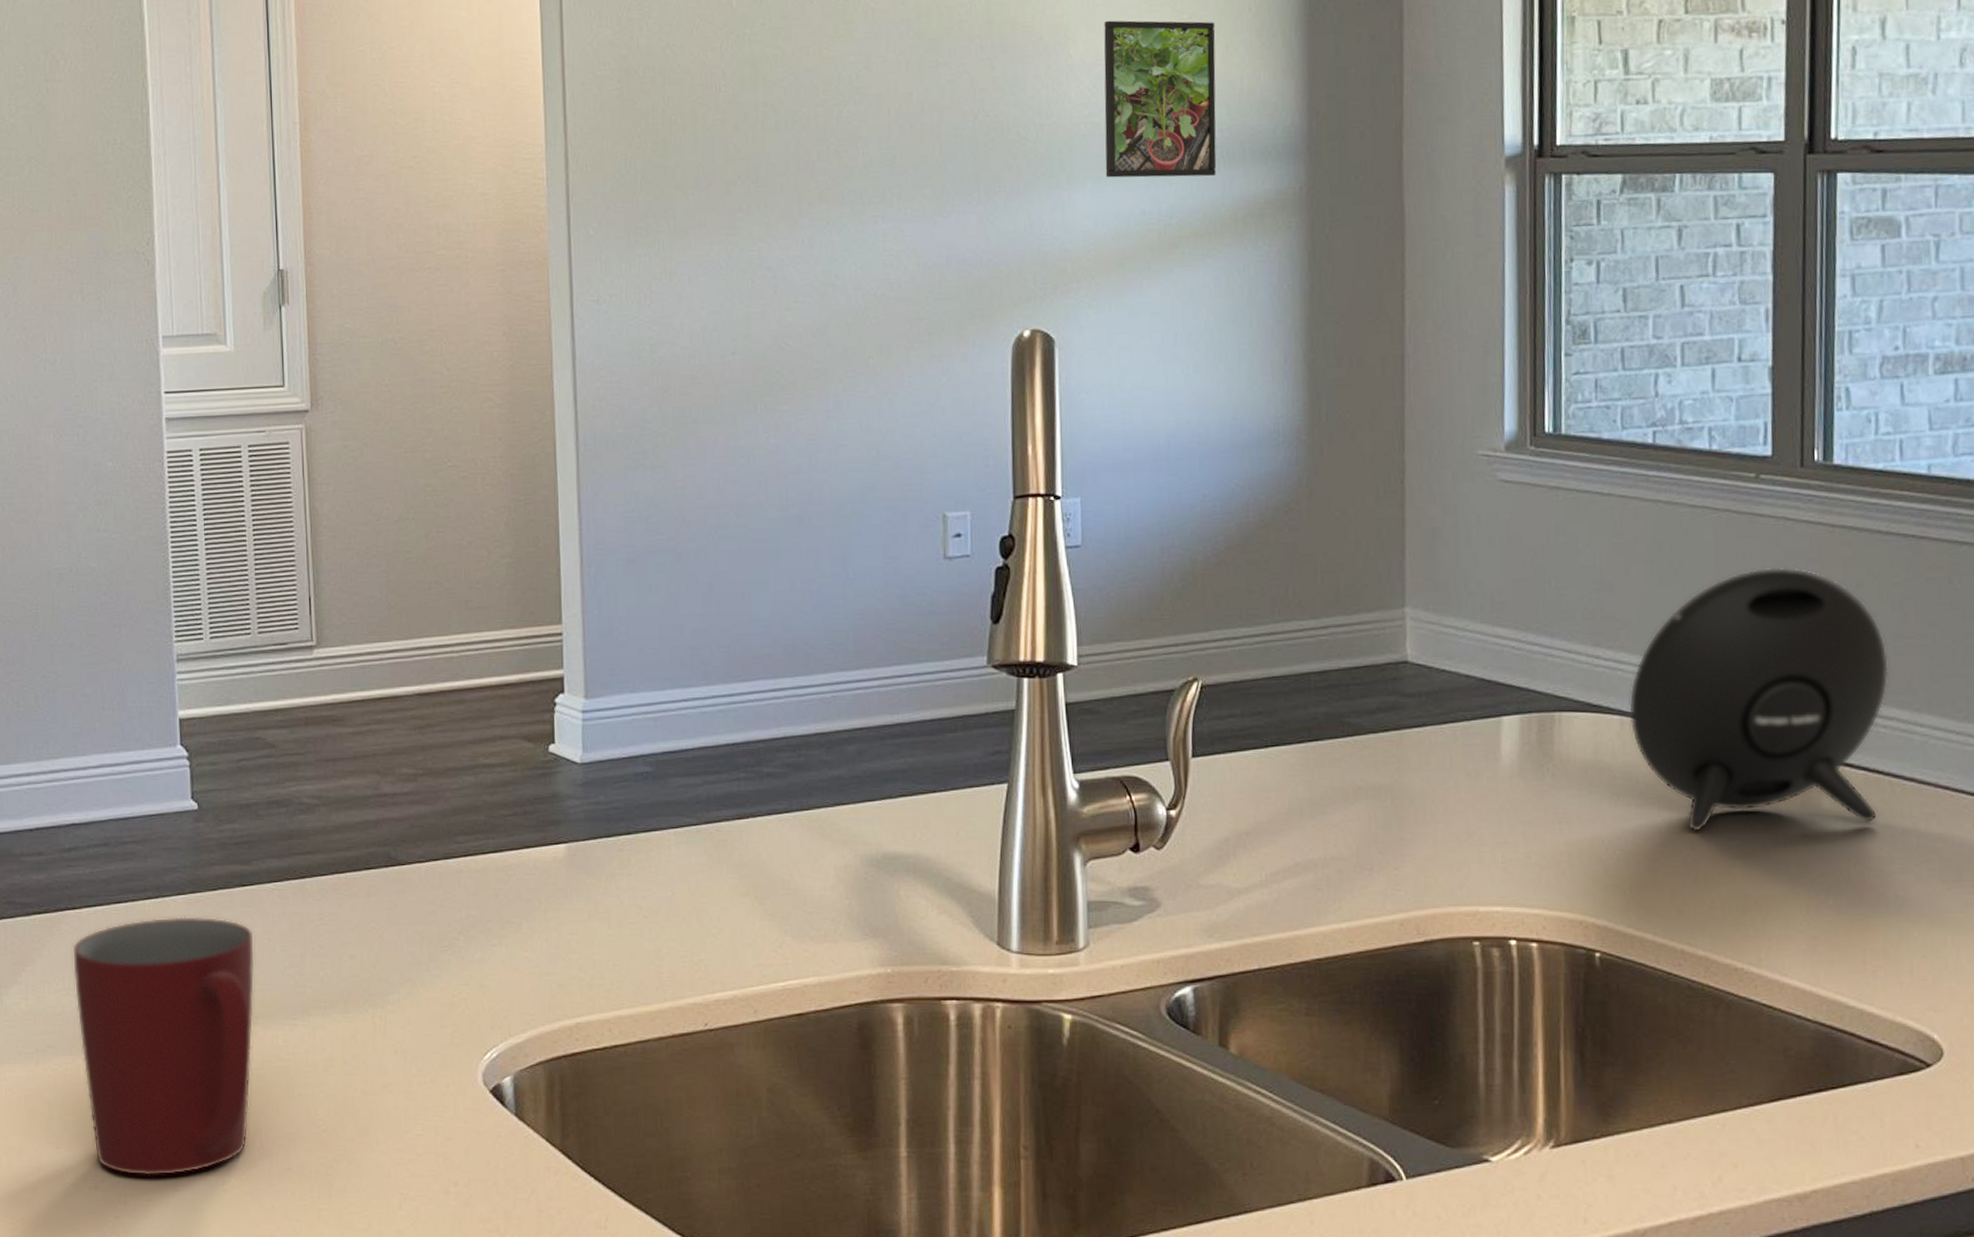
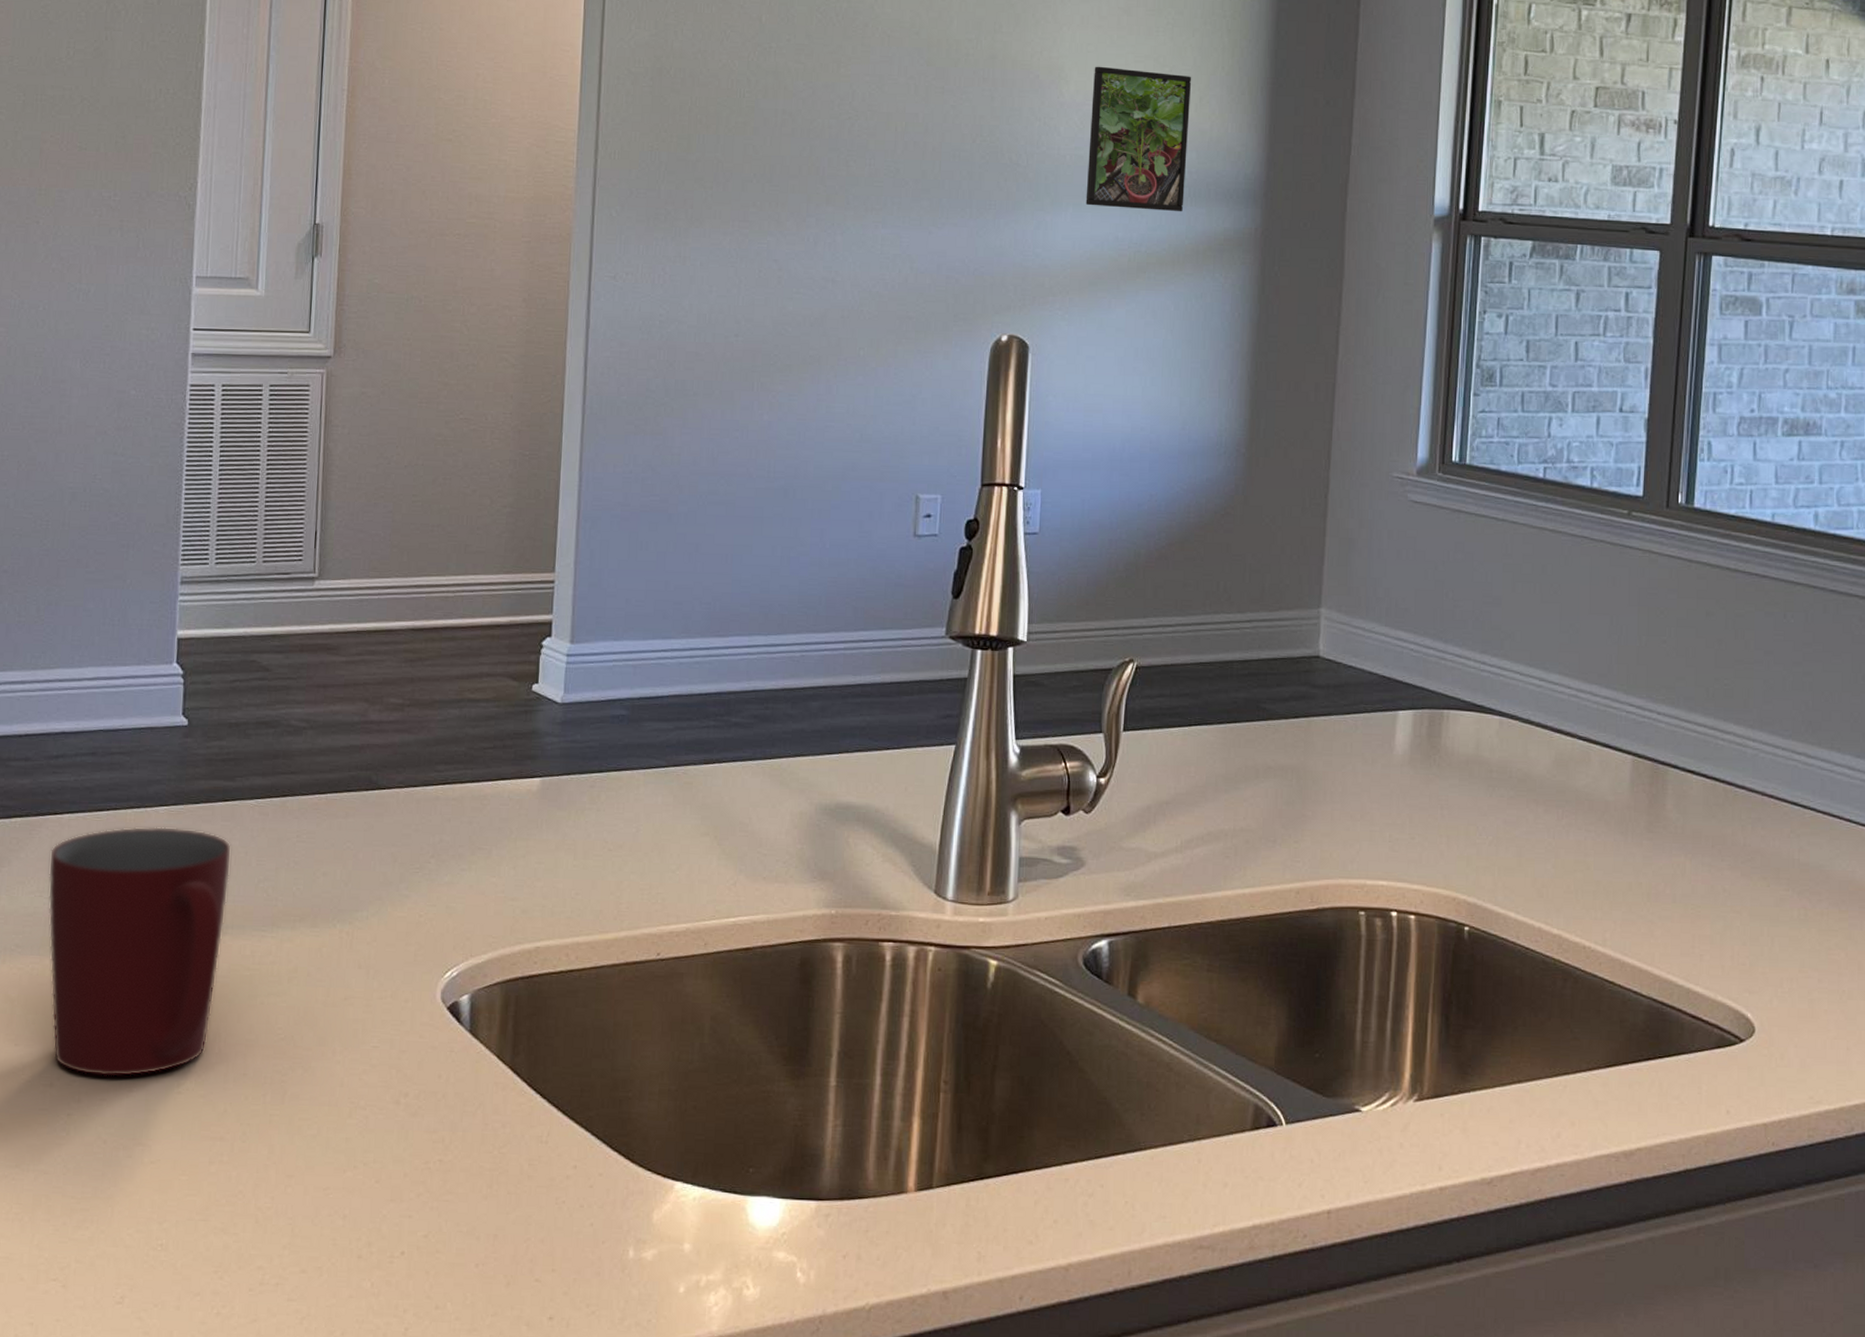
speaker: present [1628,566,1889,831] -> none [1507,593,1729,824]

